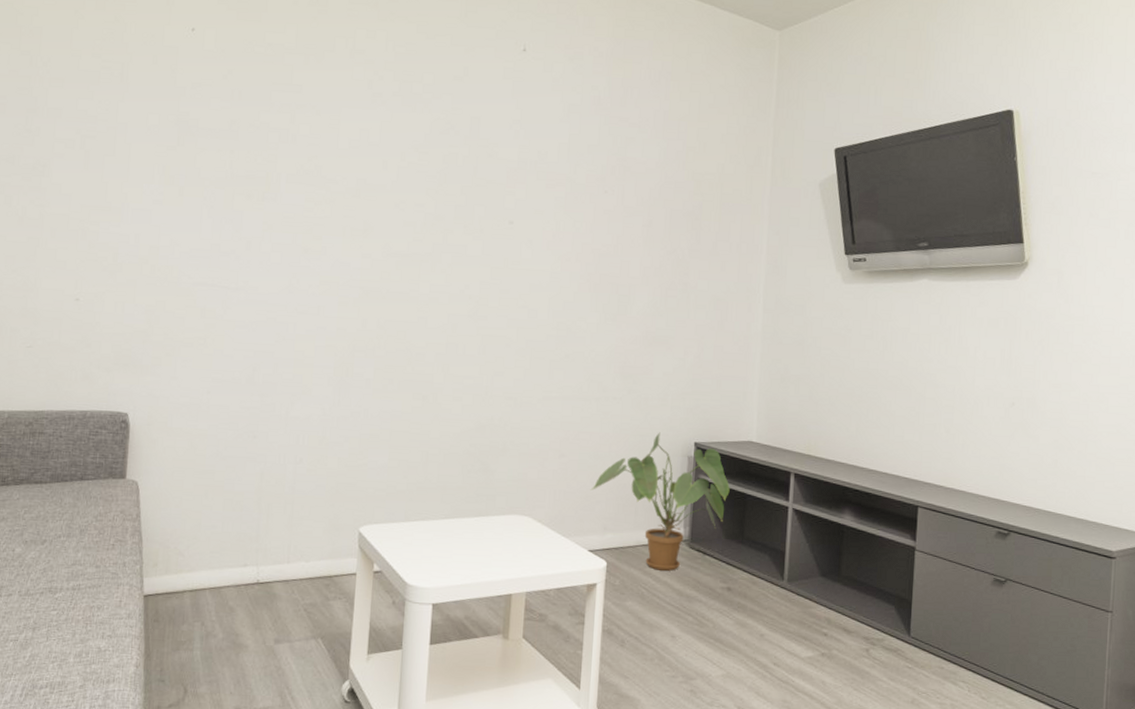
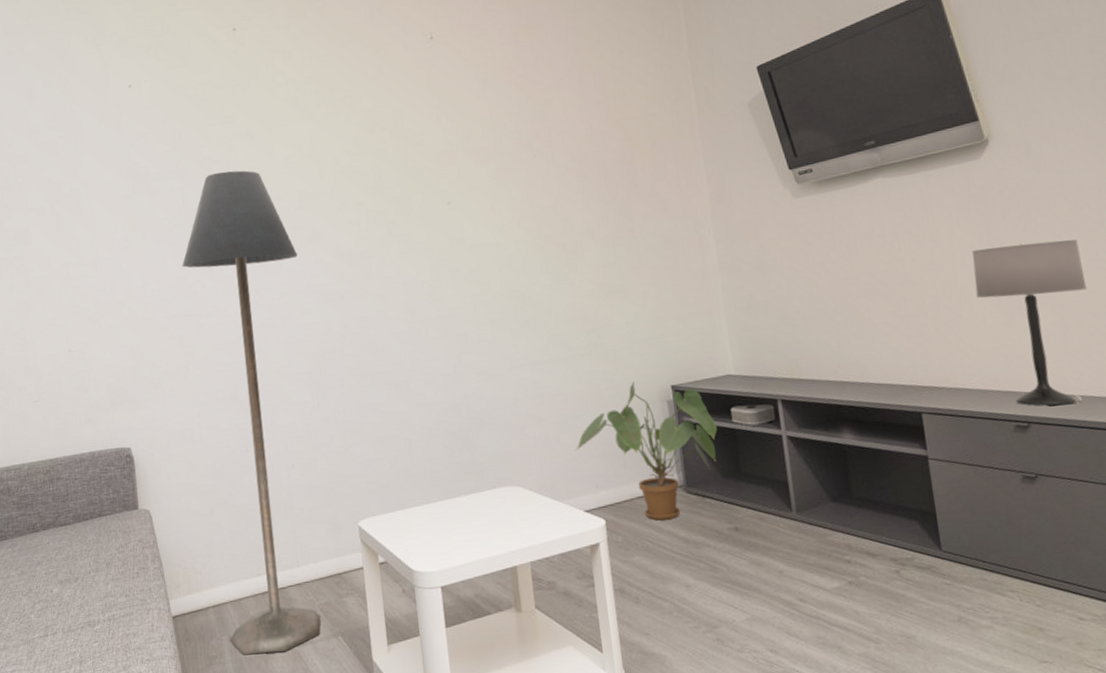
floor lamp: none [202,141,345,647] -> present [182,170,321,656]
speaker: none [745,472,787,494] -> present [730,404,776,427]
table lamp: none [988,364,1085,520] -> present [972,239,1087,406]

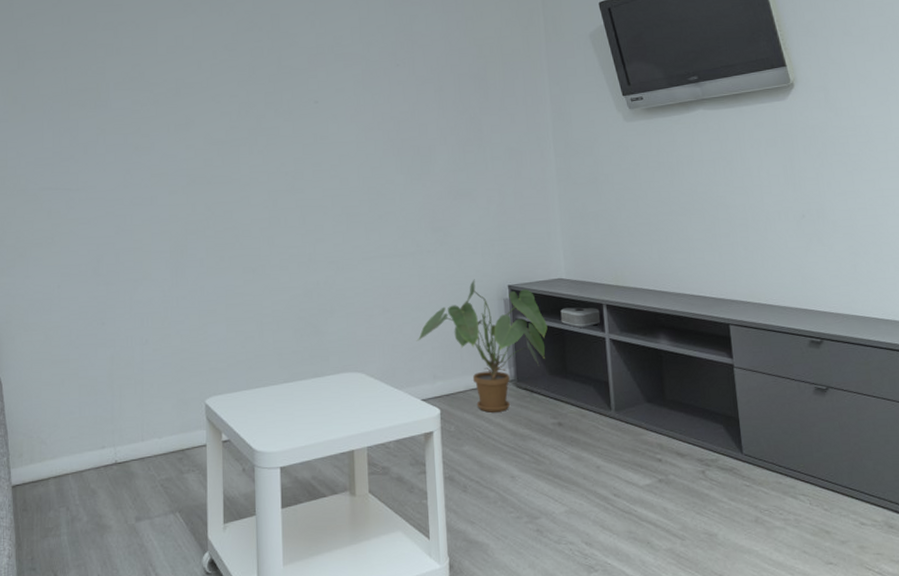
floor lamp: present [182,170,321,656] -> none [58,55,170,528]
table lamp: present [972,239,1087,406] -> none [777,176,874,325]

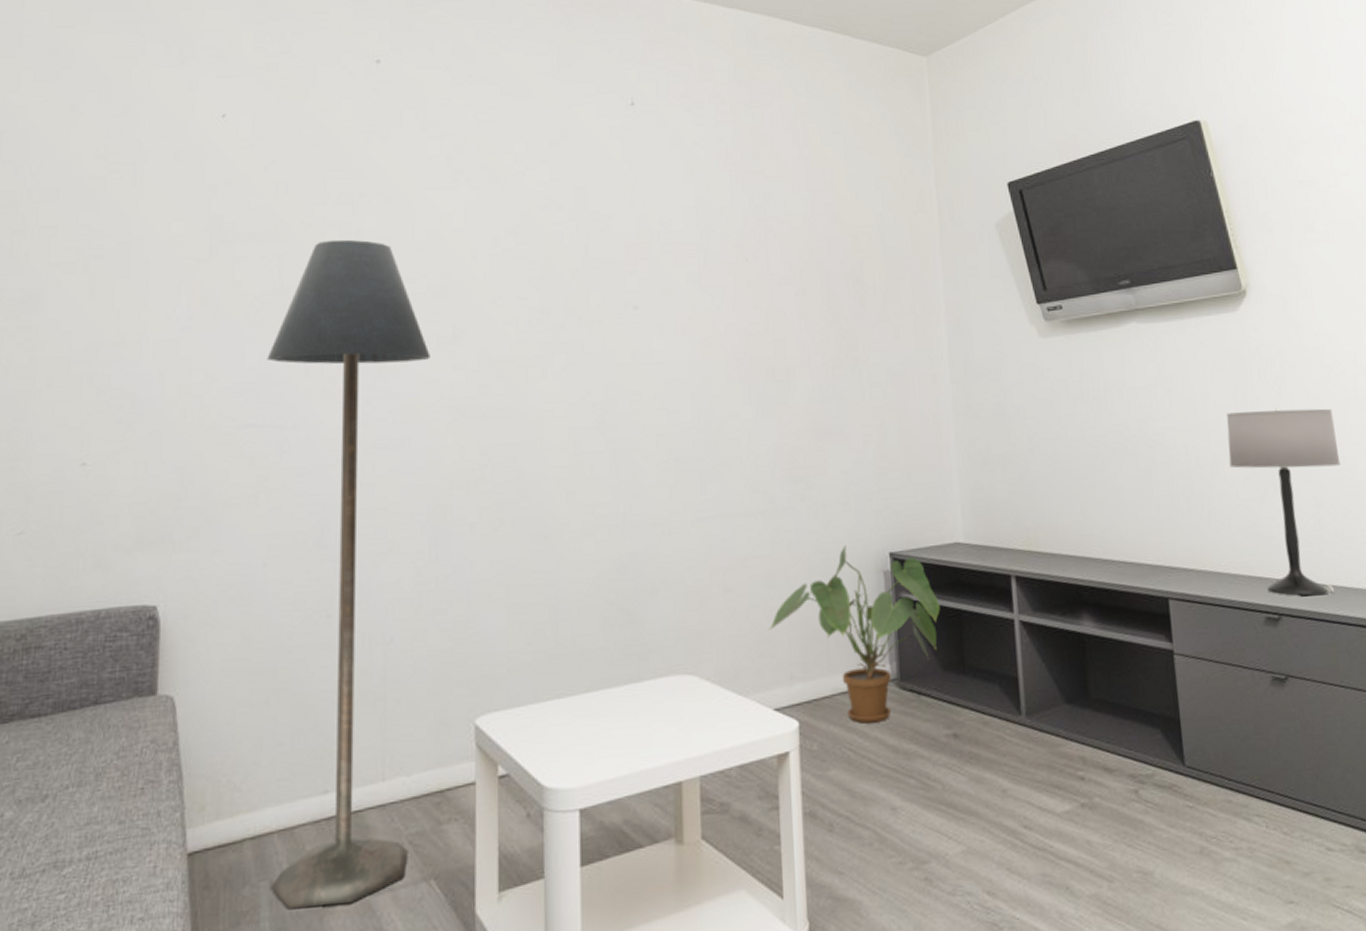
floor lamp: none [58,55,170,528] -> present [267,239,430,910]
speaker: present [560,307,601,328] -> none [956,580,1009,608]
table lamp: none [777,176,874,325] -> present [1226,407,1341,596]

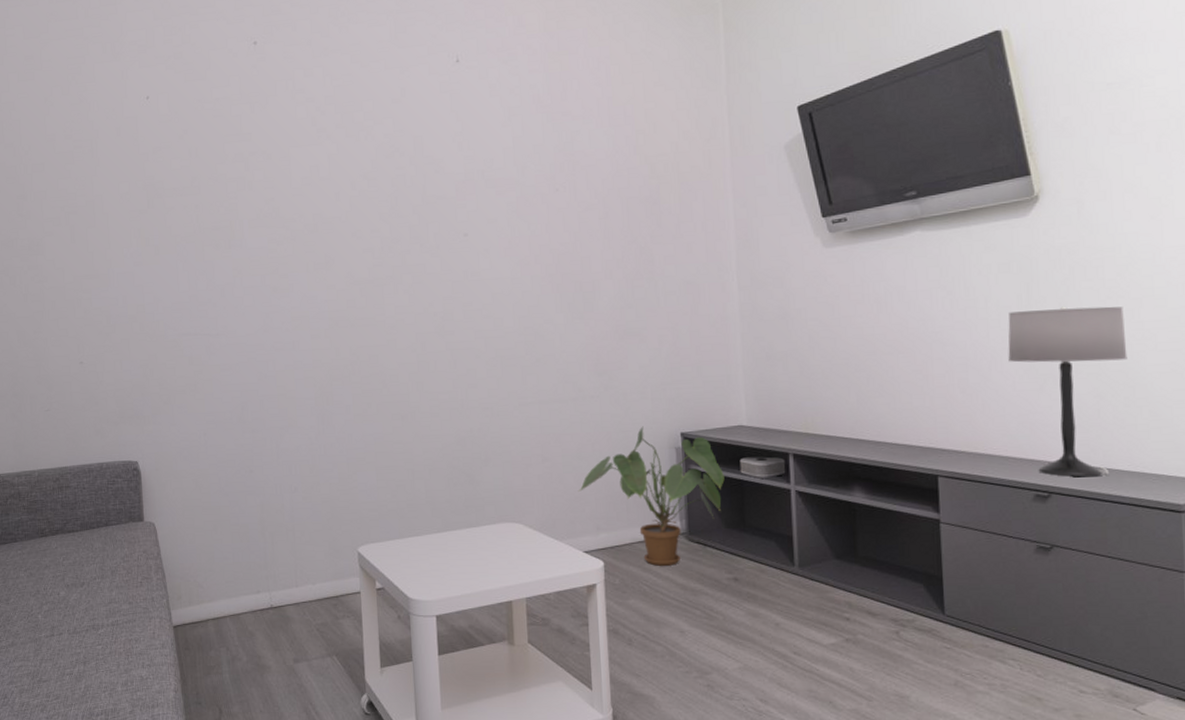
floor lamp: present [267,239,430,910] -> none [194,190,317,668]
speaker: none [956,580,1009,608] -> present [739,457,786,479]

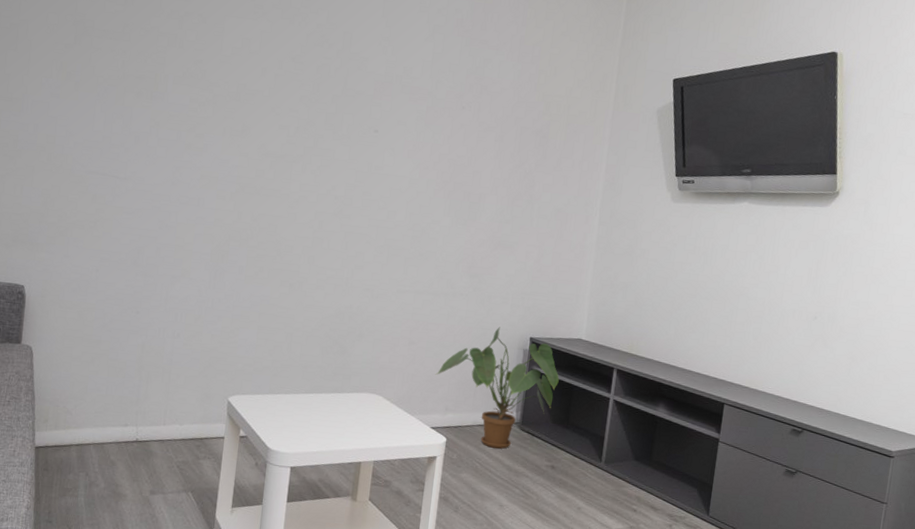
speaker: present [739,457,786,479] -> none [572,366,610,387]
table lamp: present [1008,306,1128,478] -> none [793,281,882,422]

